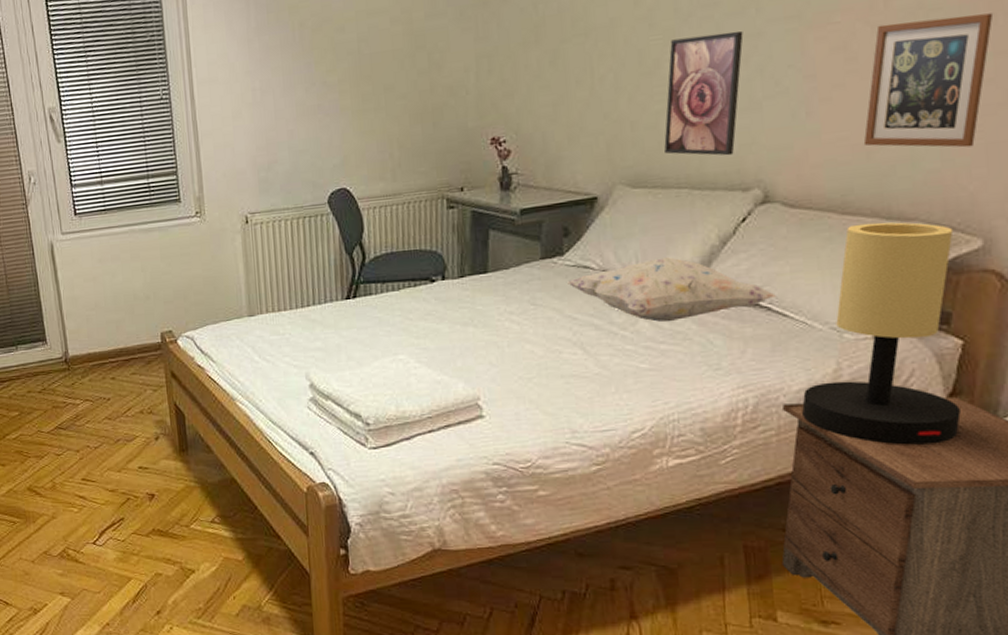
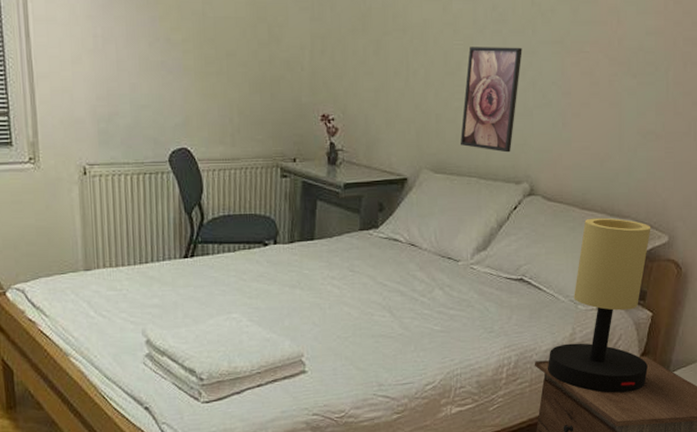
decorative pillow: present [567,257,776,322] -> none [380,235,535,290]
picture frame: present [863,13,994,148] -> none [599,59,685,164]

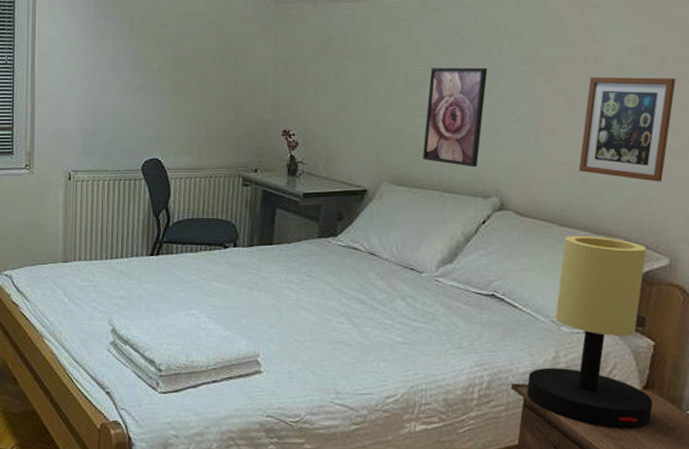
picture frame: none [599,59,685,164] -> present [578,76,676,182]

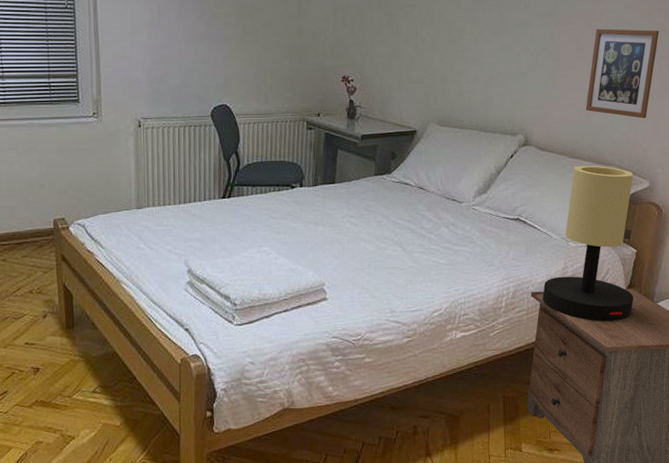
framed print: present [423,67,488,167] -> none [463,19,516,109]

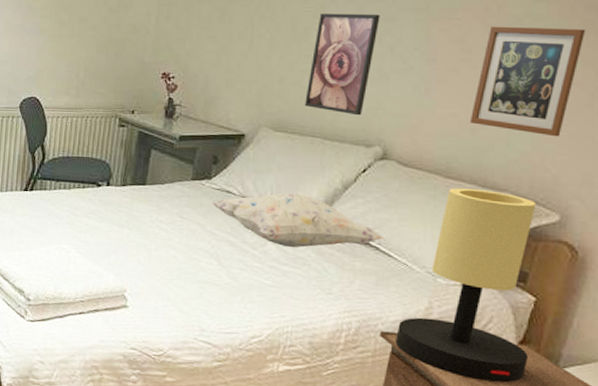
decorative pillow: none [393,180,530,228] -> present [212,193,384,248]
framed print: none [463,19,516,109] -> present [305,13,380,116]

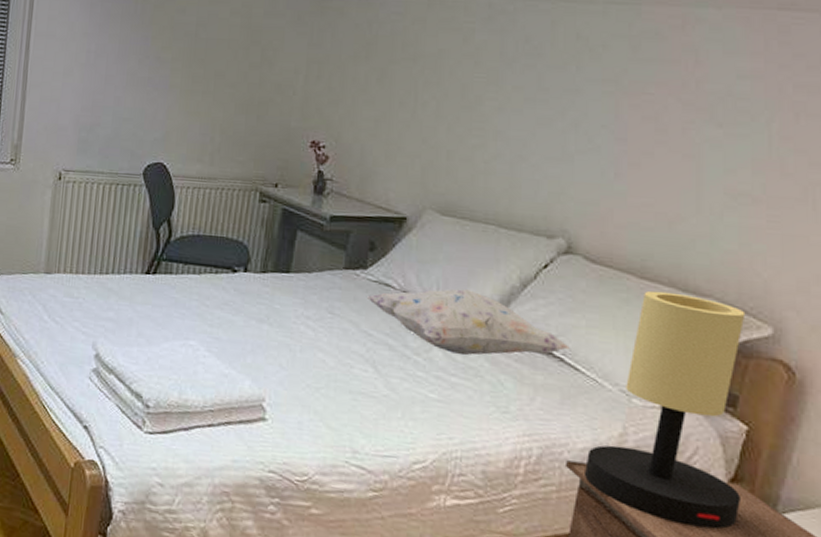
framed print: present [305,13,380,116] -> none [477,80,563,201]
picture frame: present [469,26,586,137] -> none [666,104,796,236]

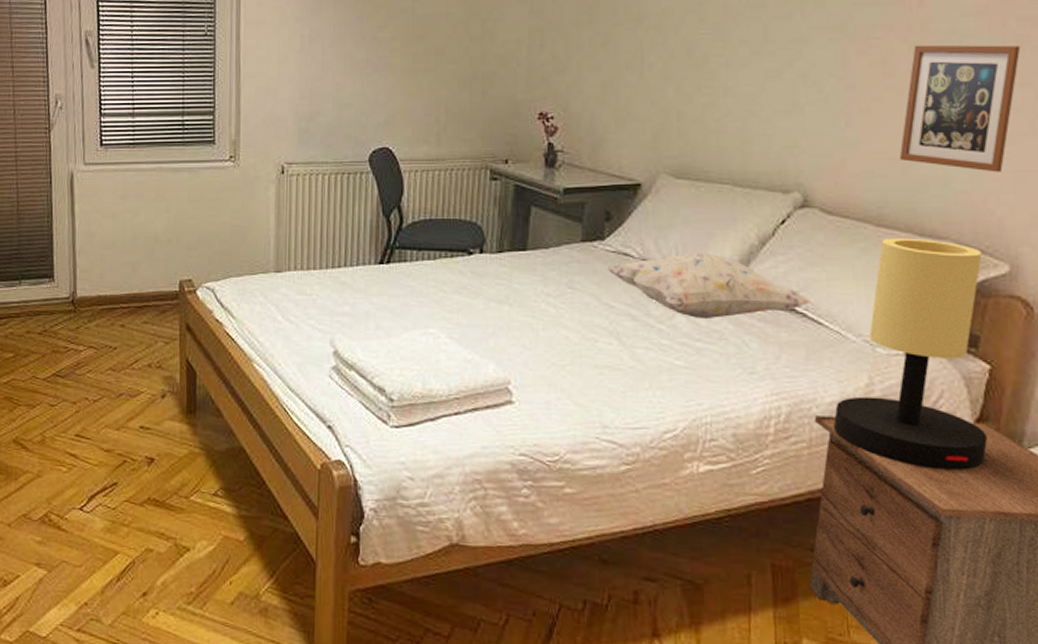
picture frame: none [666,104,796,236] -> present [899,44,1021,173]

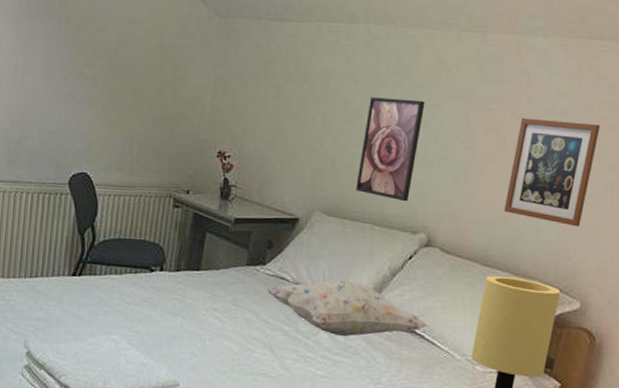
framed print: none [709,34,789,156] -> present [356,97,425,202]

